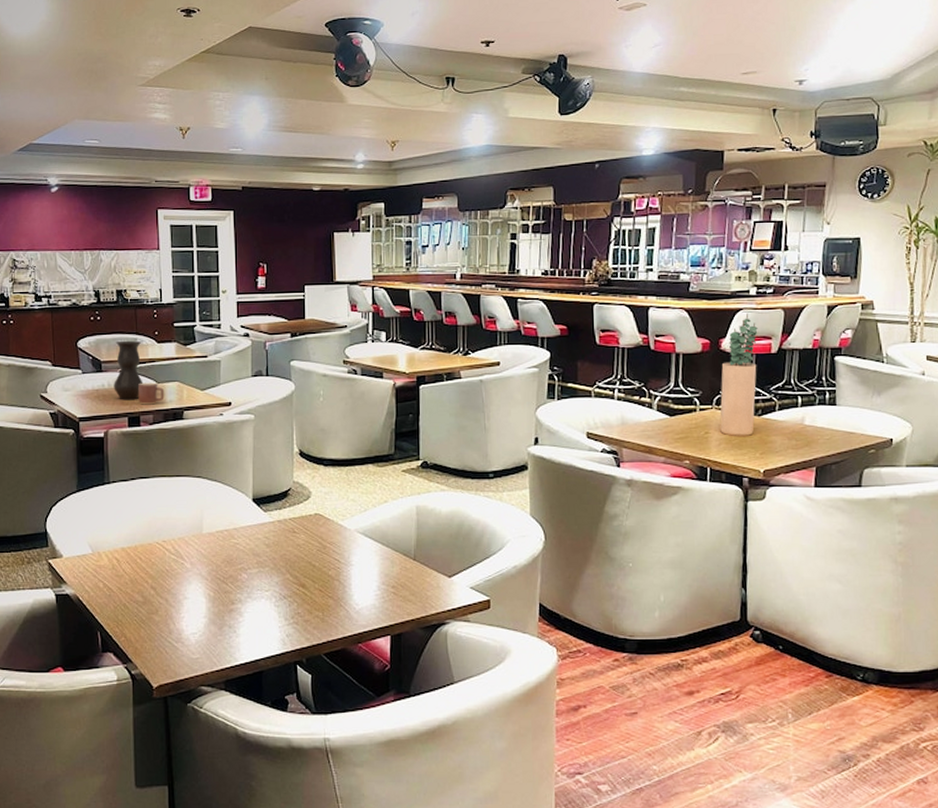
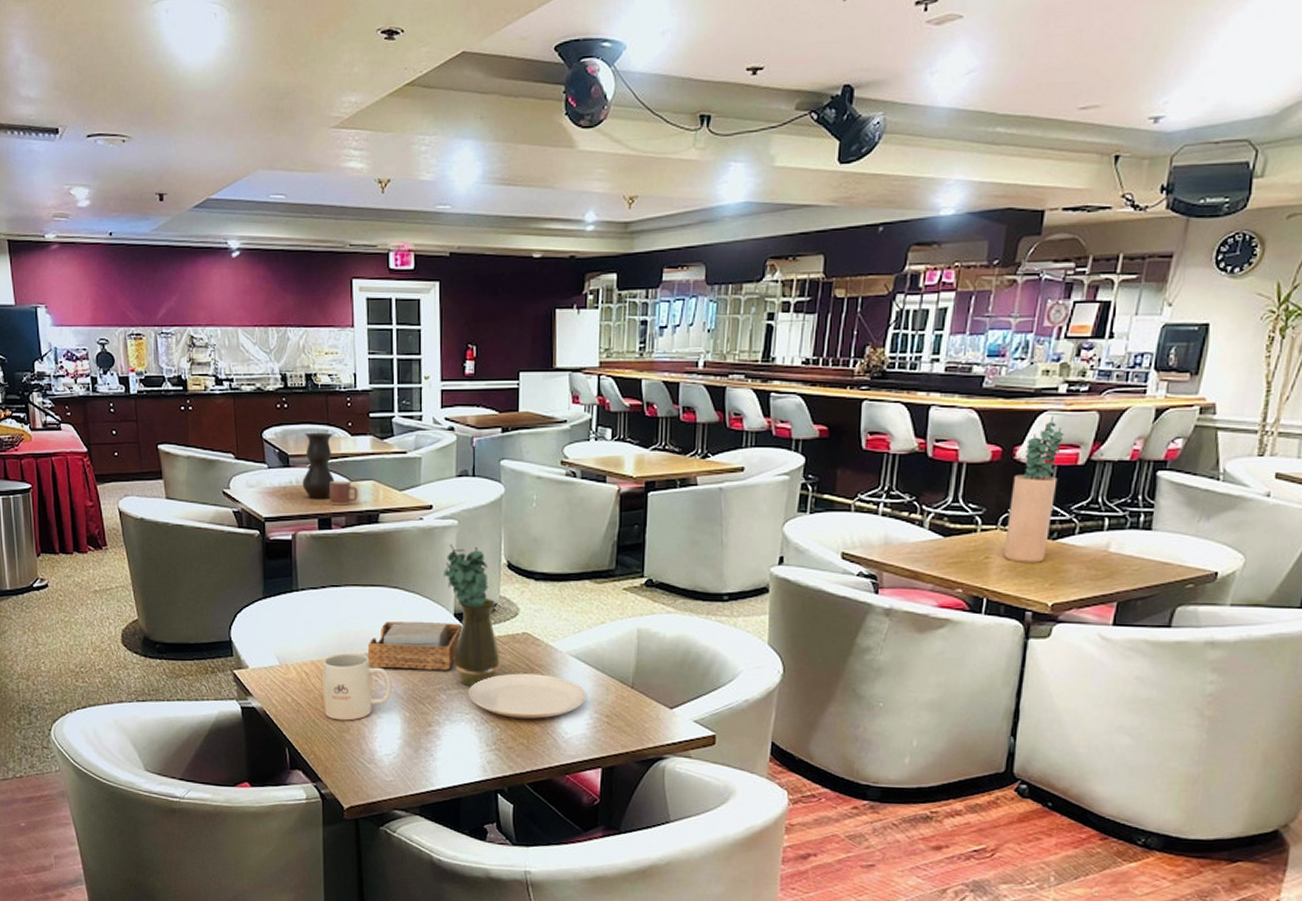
mug: none [131,538,197,603] -> present [321,652,392,721]
napkin holder: none [174,507,261,552] -> present [367,621,463,671]
vase: none [242,436,295,564] -> present [444,544,500,686]
plate: none [266,551,374,593] -> present [467,673,587,719]

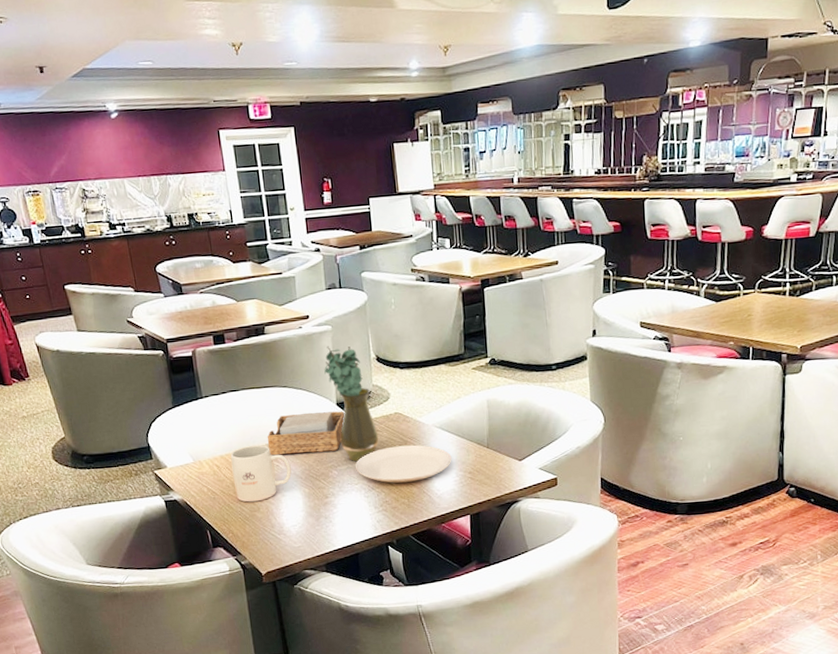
vase: present [302,433,335,500] -> none [192,263,224,320]
mug: present [330,480,358,506] -> none [219,301,245,323]
vase: present [1004,415,1064,564] -> none [761,199,798,317]

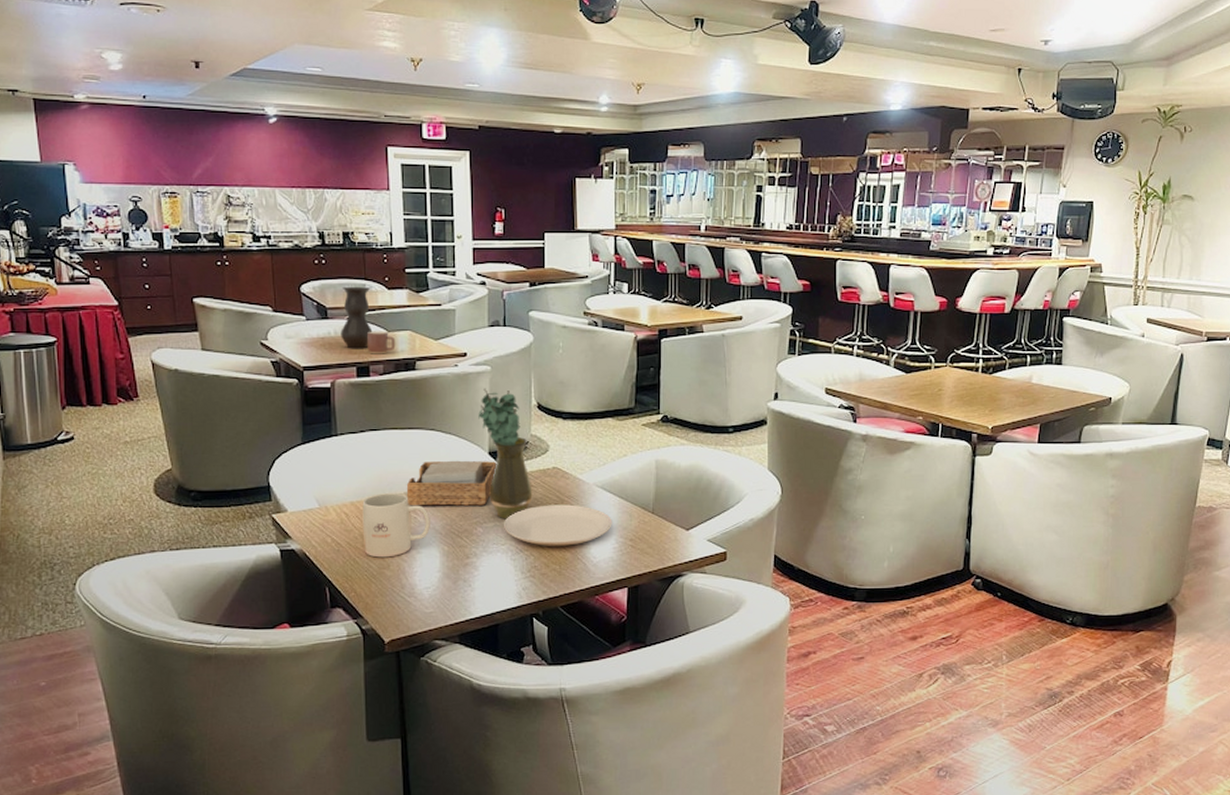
vase: none [192,263,224,320] -> present [341,287,373,349]
mug: none [219,301,245,323] -> present [367,331,396,354]

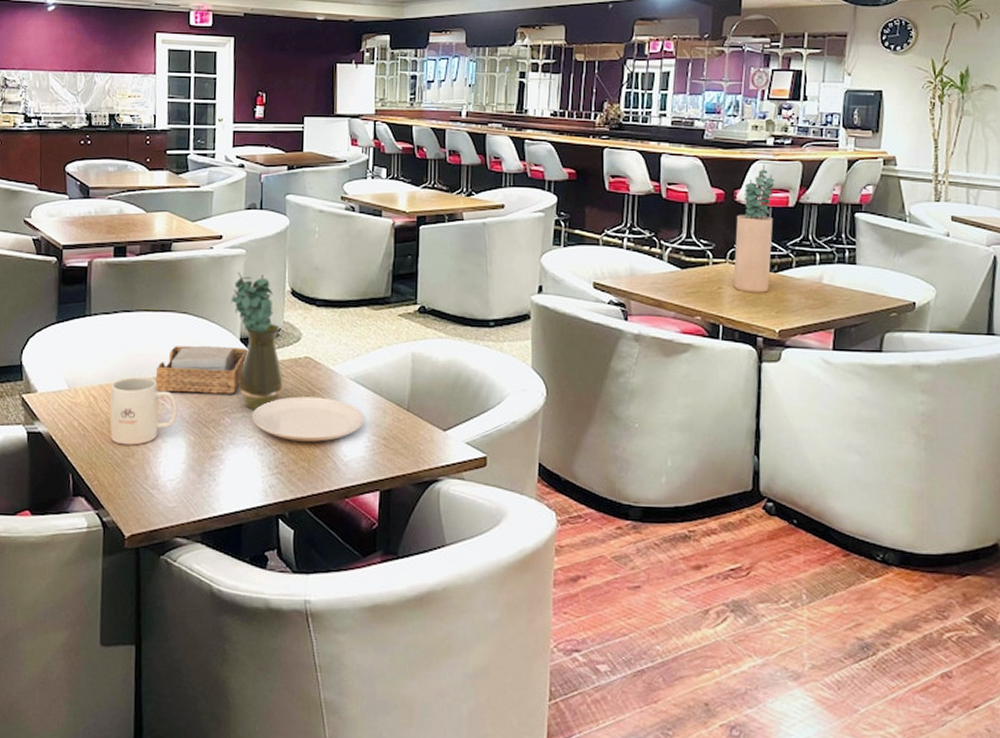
vase: present [341,287,373,349] -> none [100,167,132,229]
mug: present [367,331,396,354] -> none [126,211,153,235]
vase: none [953,272,993,394] -> present [733,163,775,294]

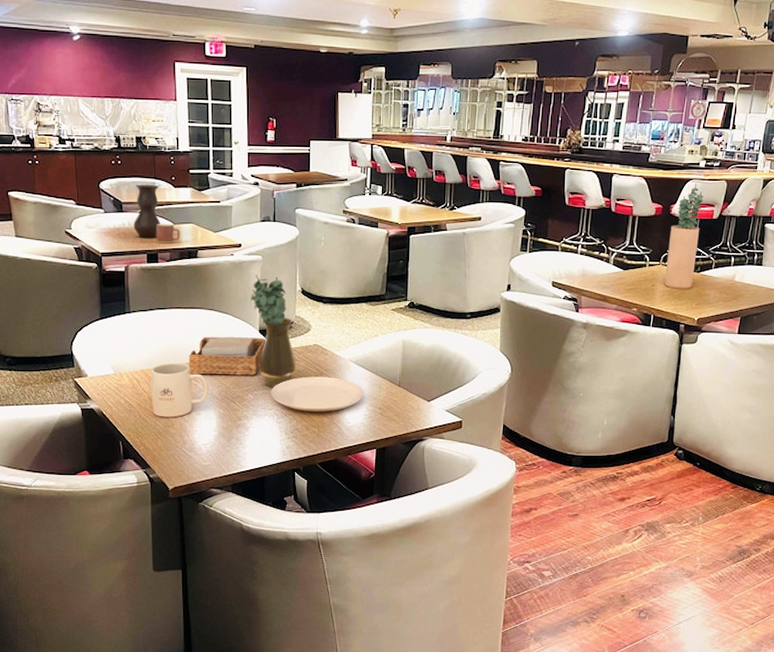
vase: none [100,167,132,229] -> present [134,185,161,239]
mug: none [126,211,153,235] -> present [156,223,180,244]

